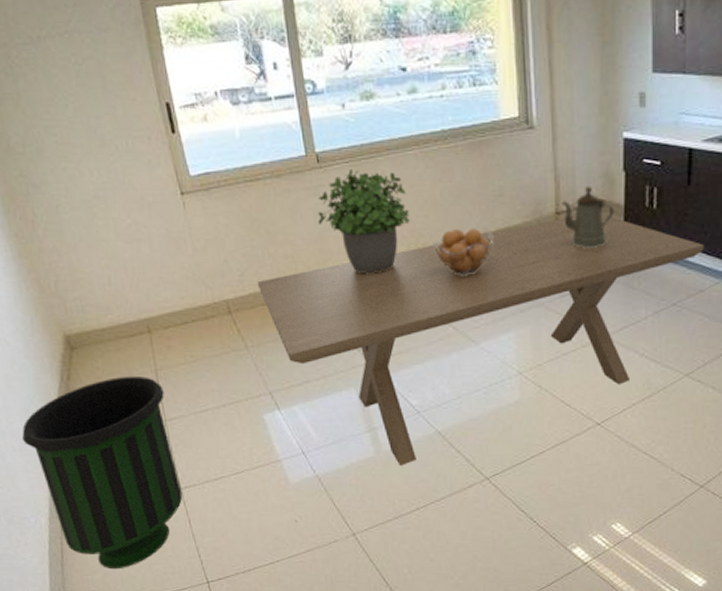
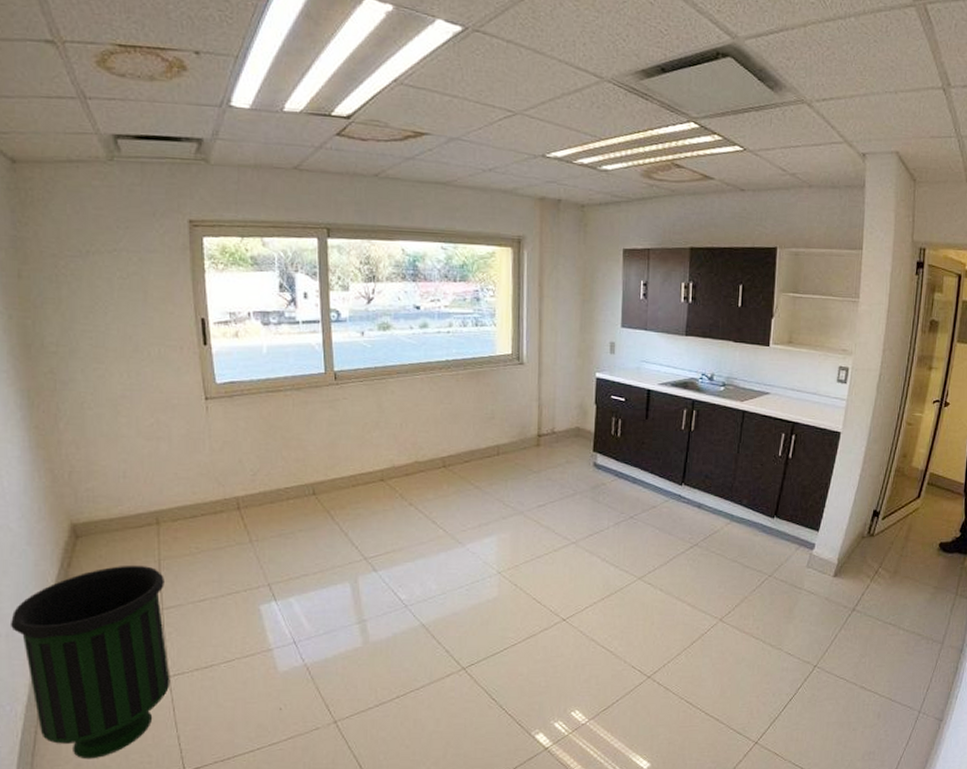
dining table: present [257,214,705,466] -> none [268,438,658,656]
potted plant: present [318,168,410,274] -> none [331,386,412,480]
fruit basket: present [433,228,494,276] -> none [431,443,484,485]
coffee pot: present [561,186,614,248] -> none [543,414,586,466]

